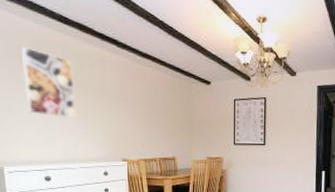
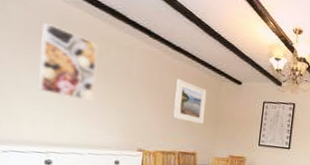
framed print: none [148,86,179,129] -> present [173,79,207,124]

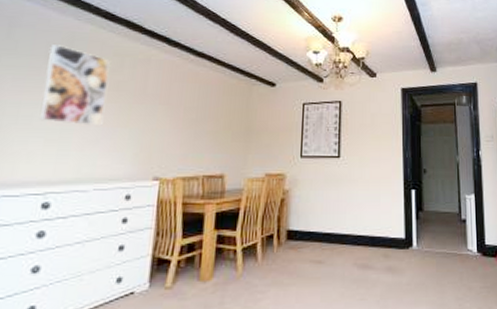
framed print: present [173,79,207,124] -> none [195,88,236,138]

